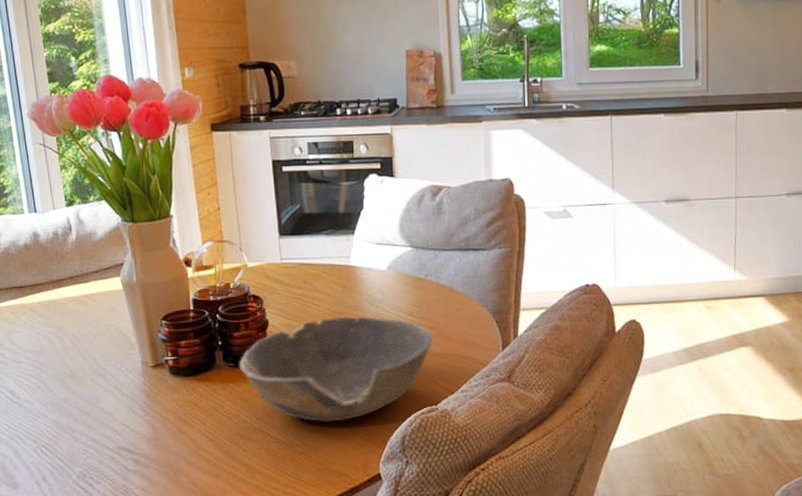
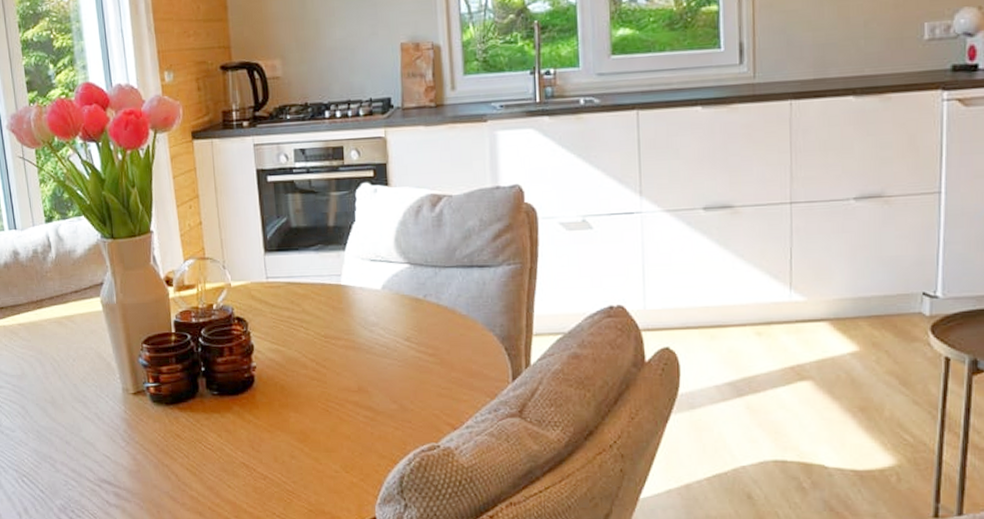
bowl: present [239,316,433,422] -> none [223,341,434,458]

